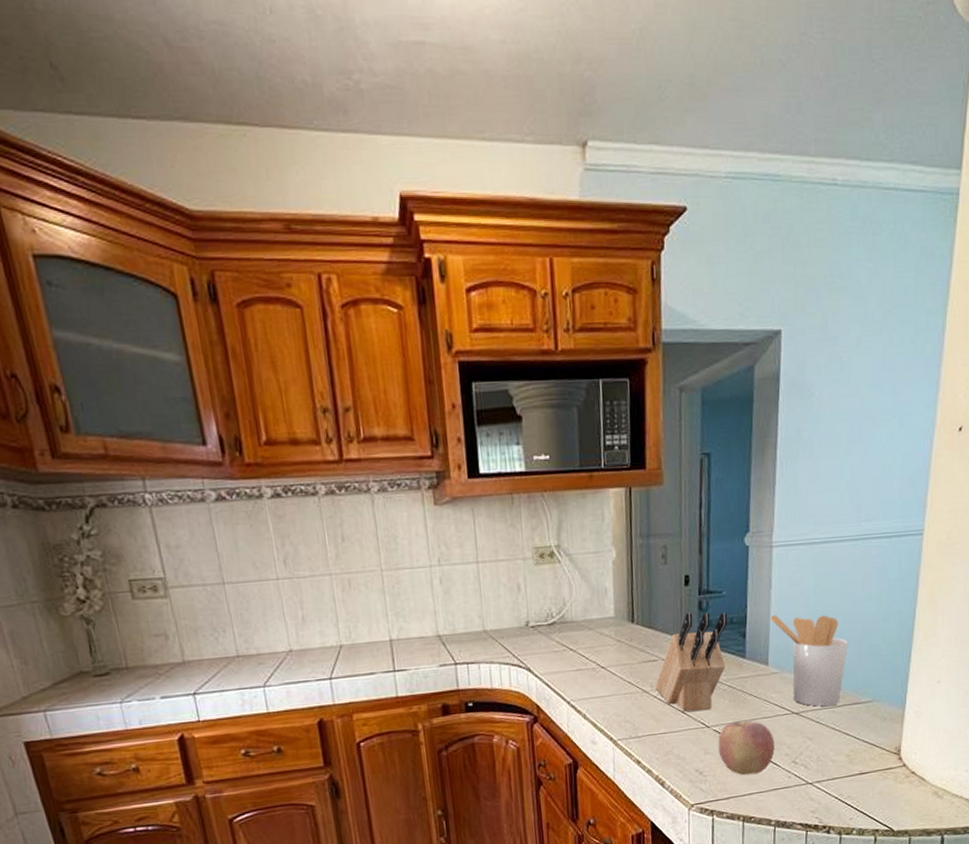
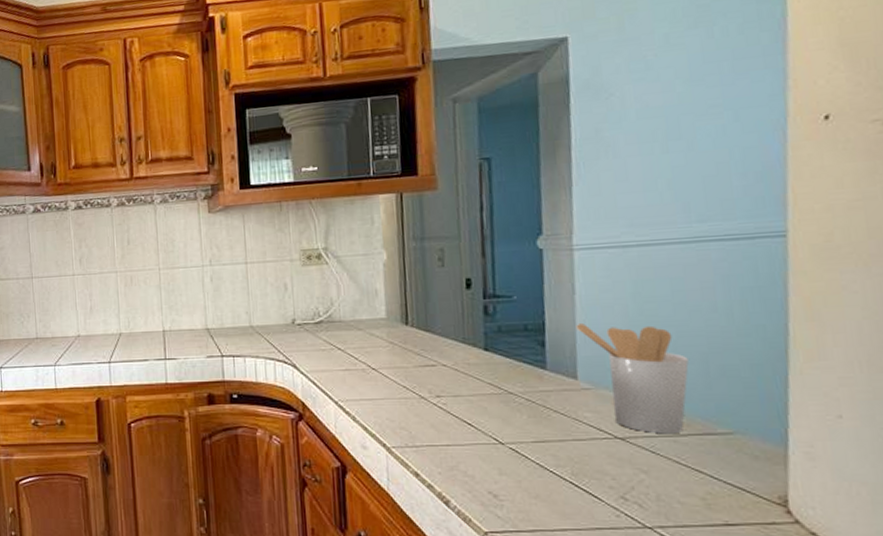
knife block: present [656,612,728,712] -> none [435,316,521,425]
fruit: present [718,720,775,776] -> none [516,441,594,507]

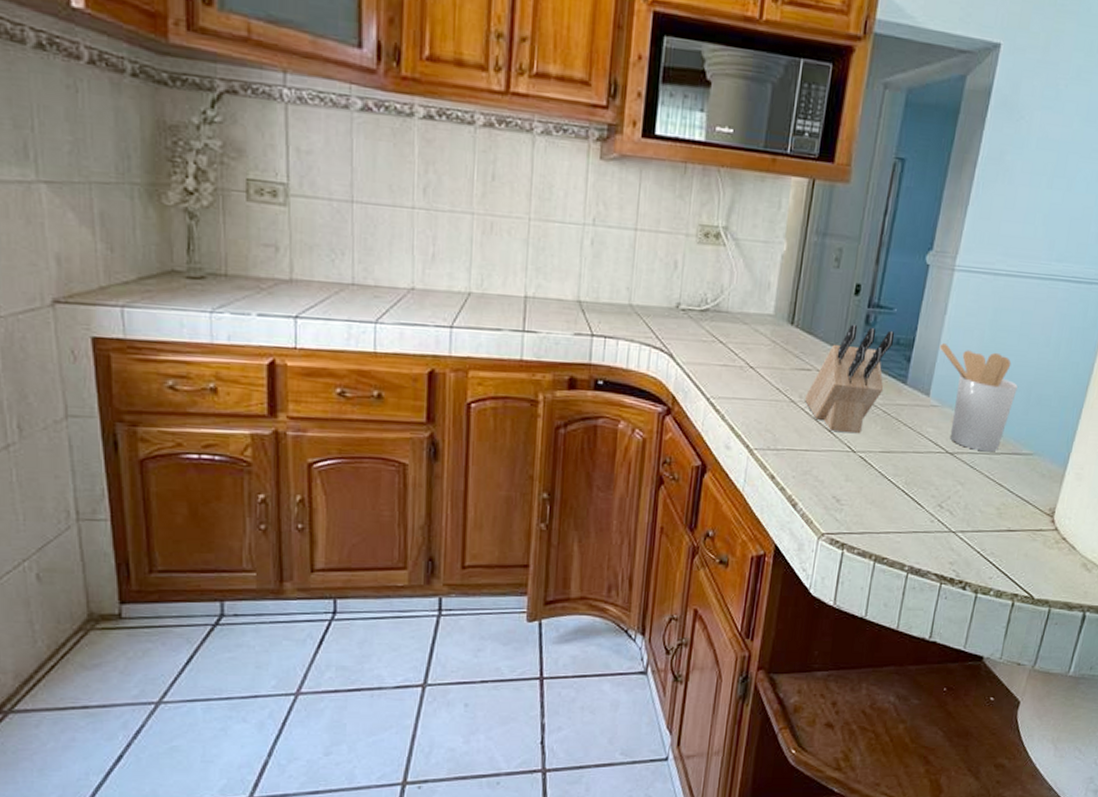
knife block: none [435,316,521,425] -> present [805,324,895,434]

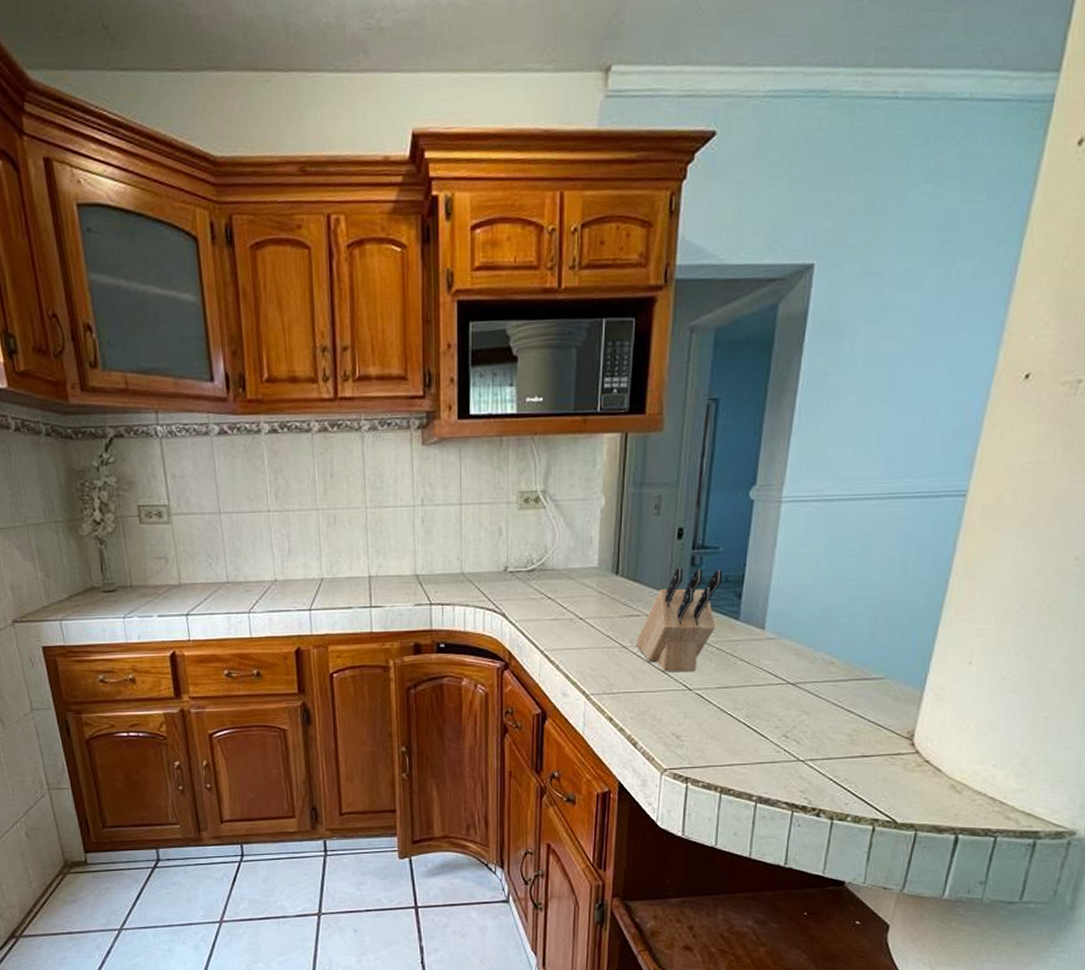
utensil holder: present [939,343,1018,451] -> none [771,576,861,678]

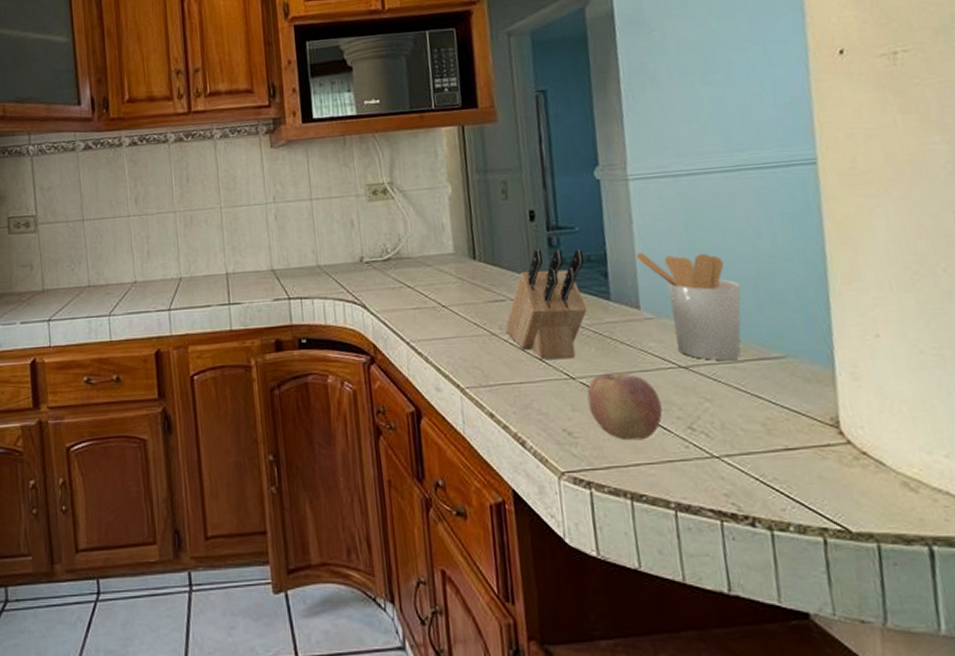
fruit: none [699,687,764,745] -> present [587,373,663,441]
utensil holder: none [771,576,861,678] -> present [635,253,741,360]

